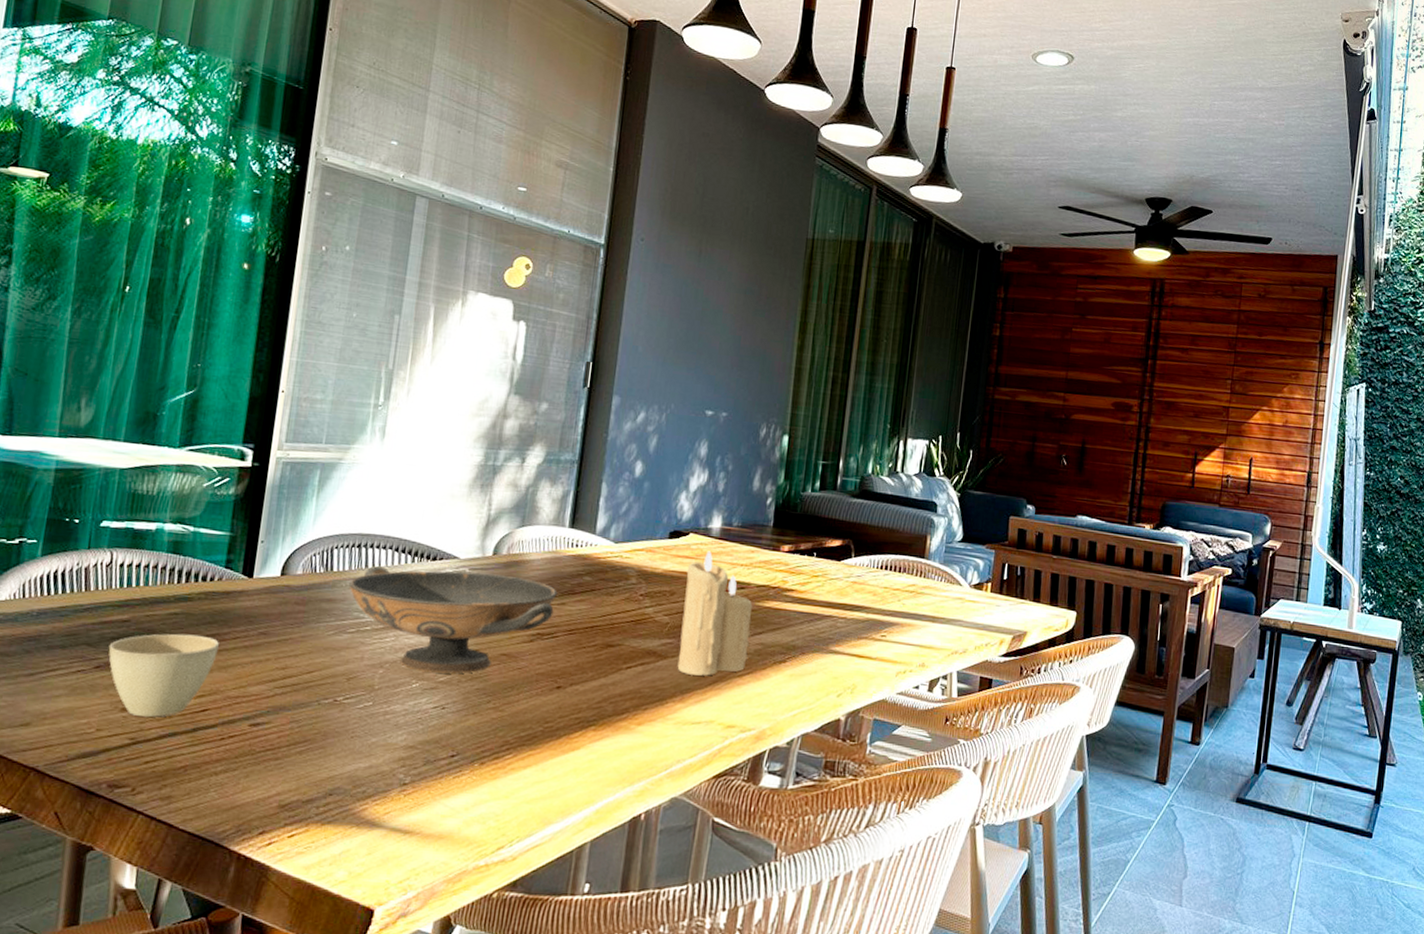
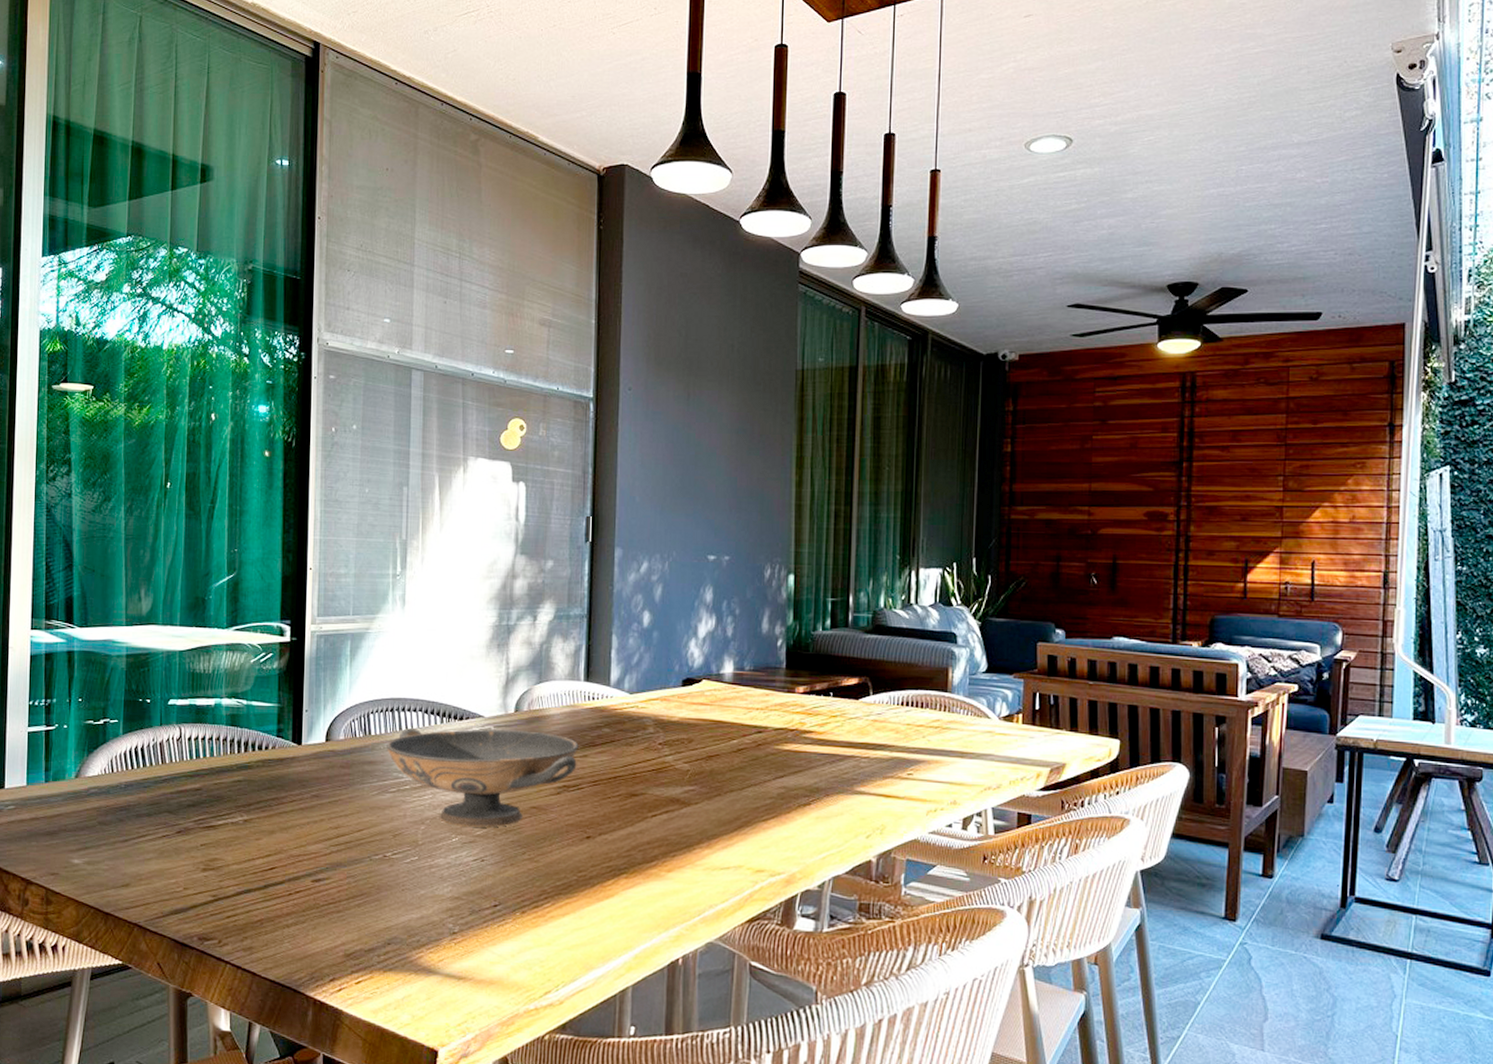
cup: present [108,634,219,717] -> none [186,799,279,876]
candle: present [677,551,753,676] -> none [701,696,772,821]

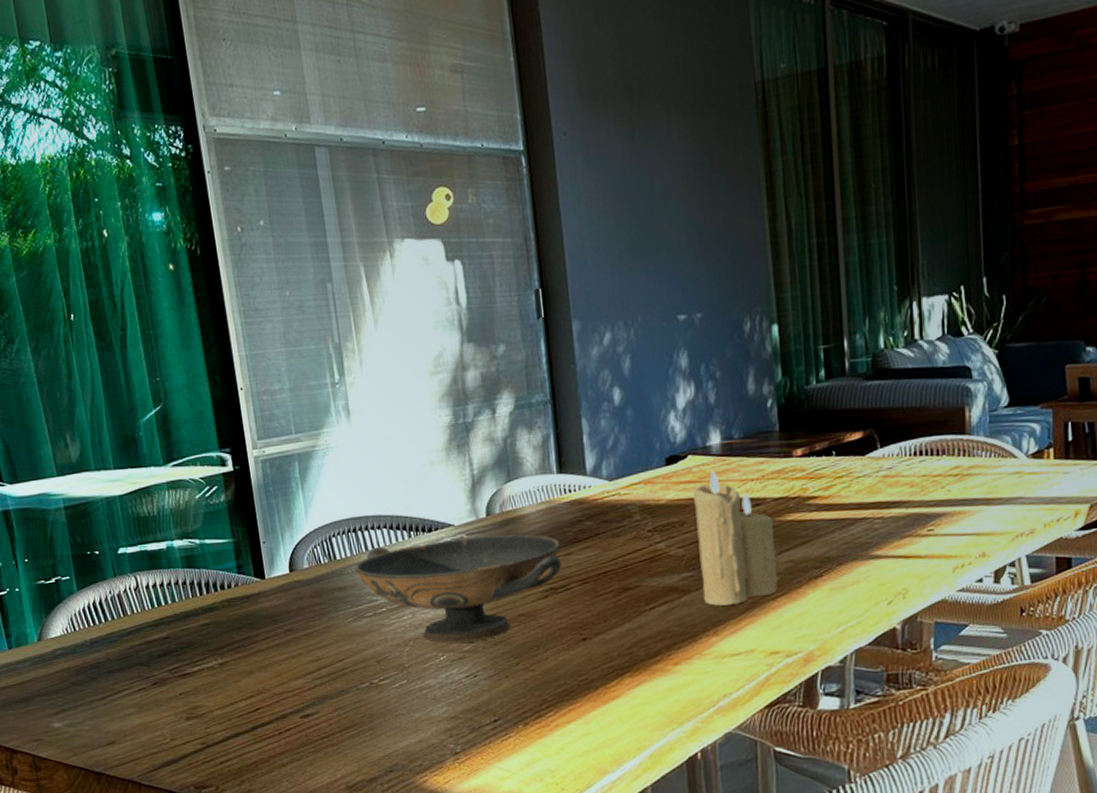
candle: none [701,696,772,821] -> present [692,471,778,606]

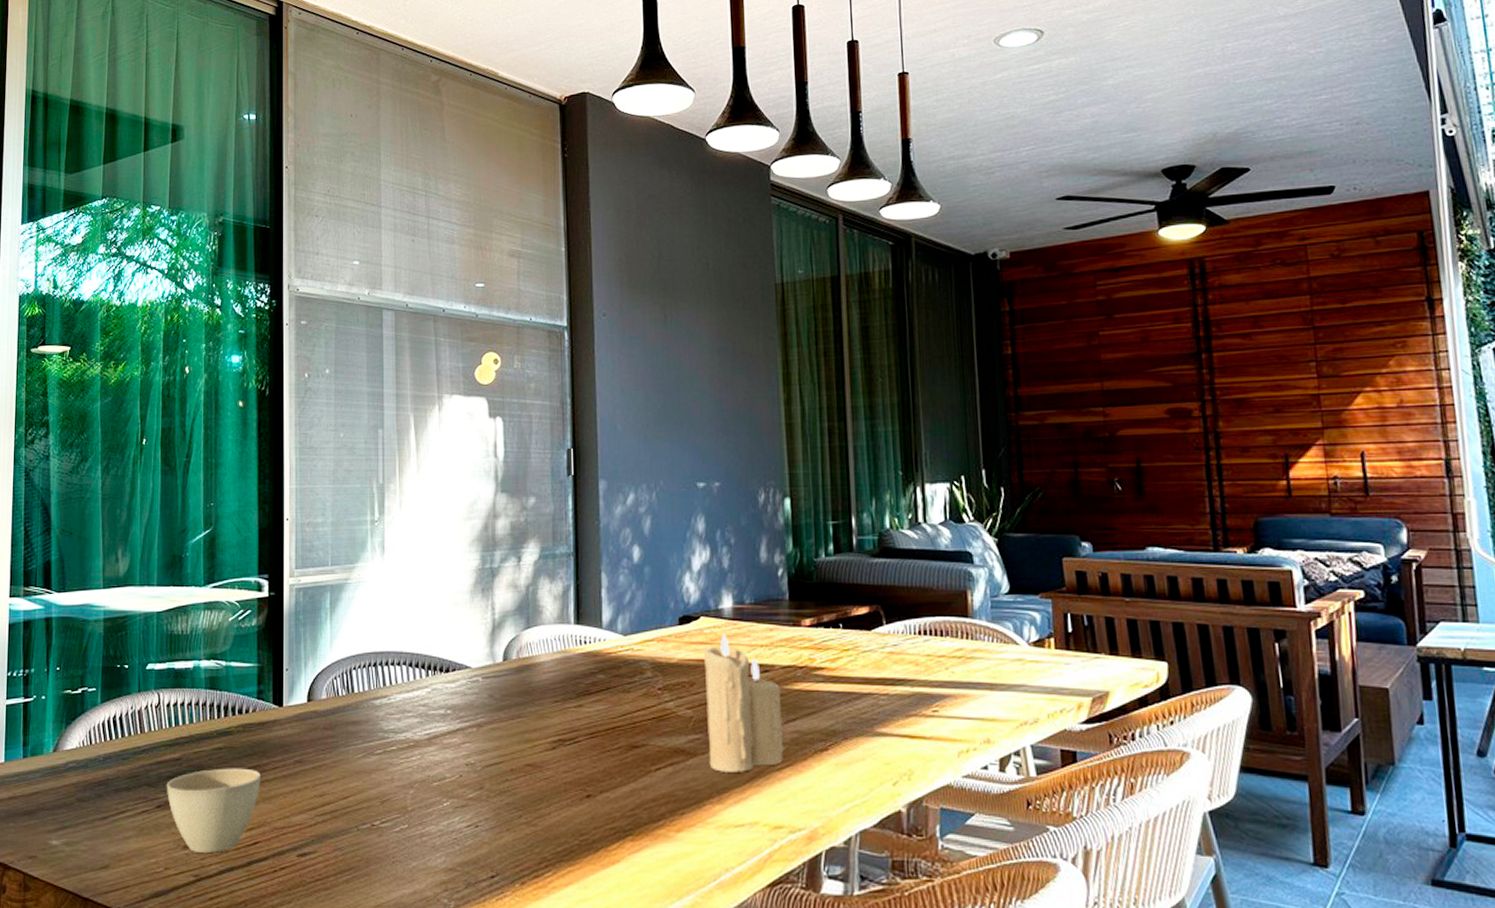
cup: none [158,641,254,723] -> present [166,768,261,853]
decorative bowl: present [354,534,562,644] -> none [371,681,573,789]

